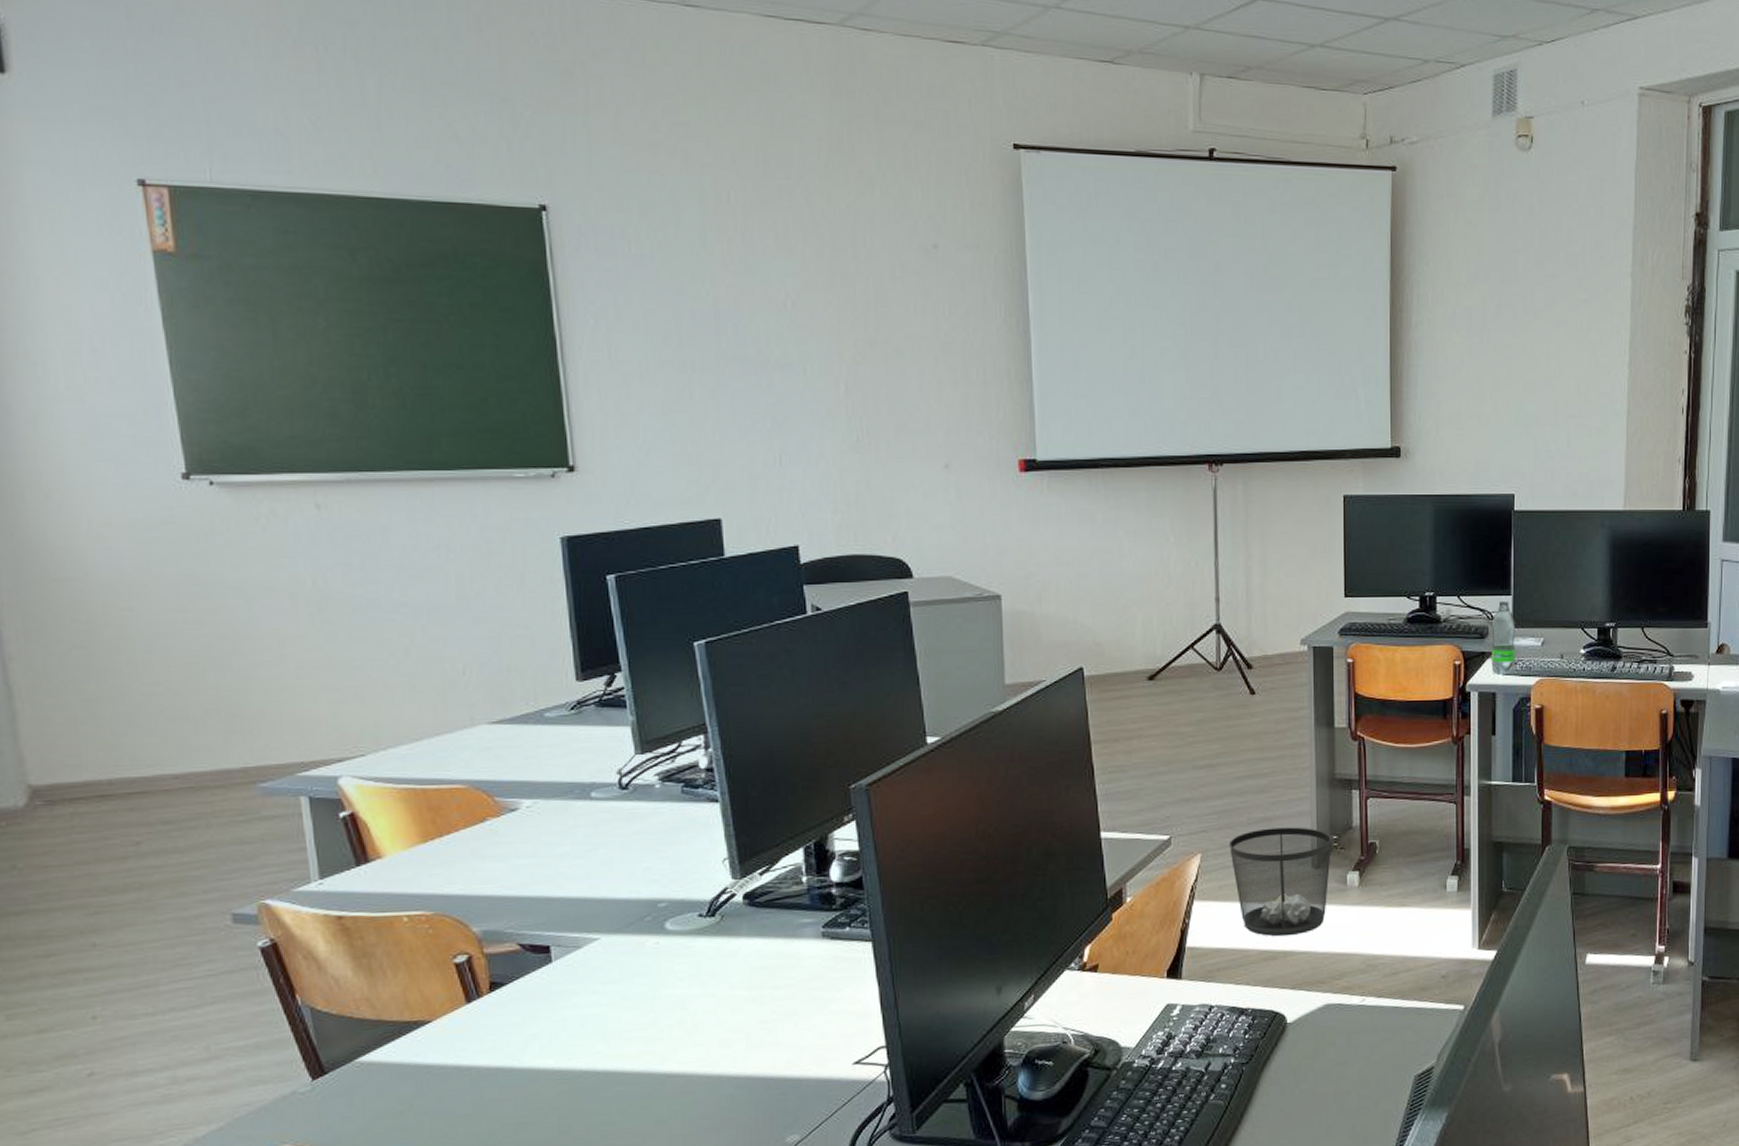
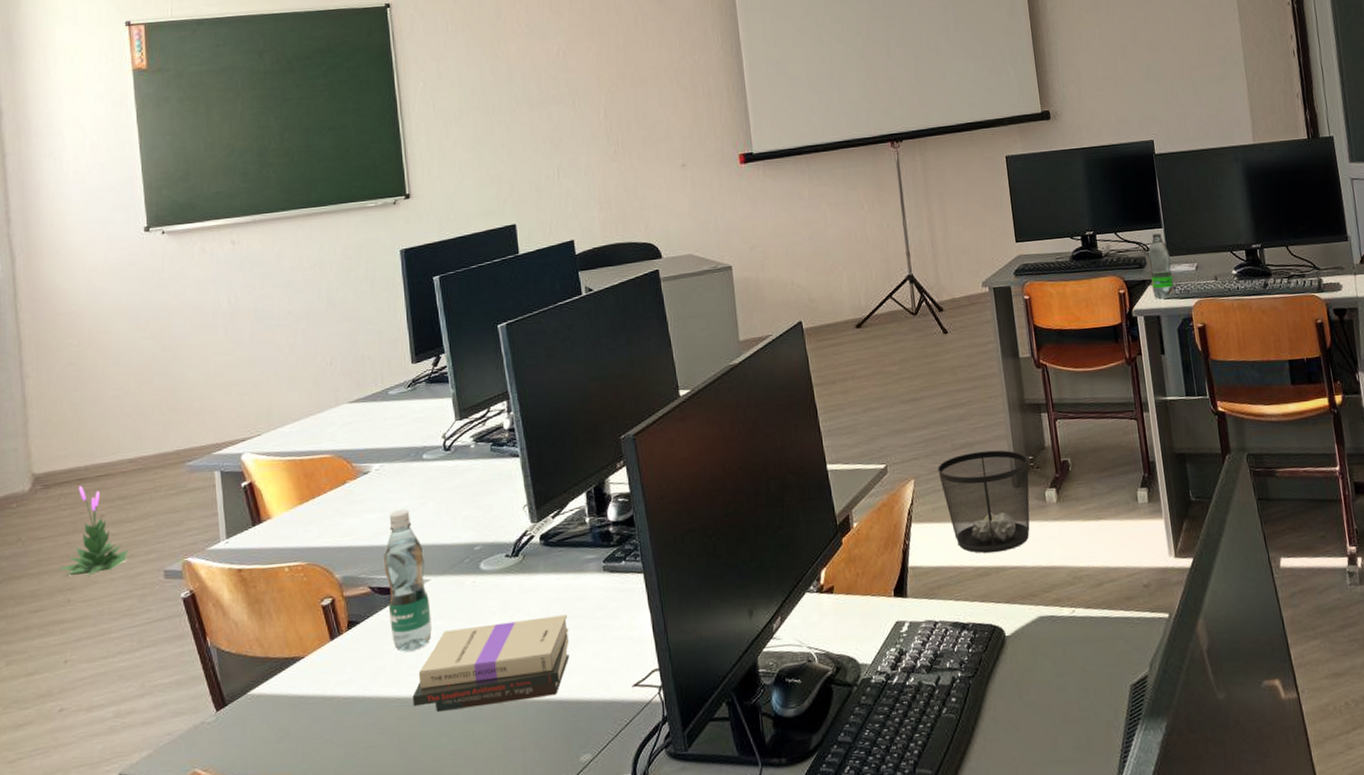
plant: none [75,803,180,916] -> present [58,485,129,576]
bottle: none [537,856,602,1019] -> present [383,509,432,652]
books: none [575,984,777,1087] -> present [412,614,570,713]

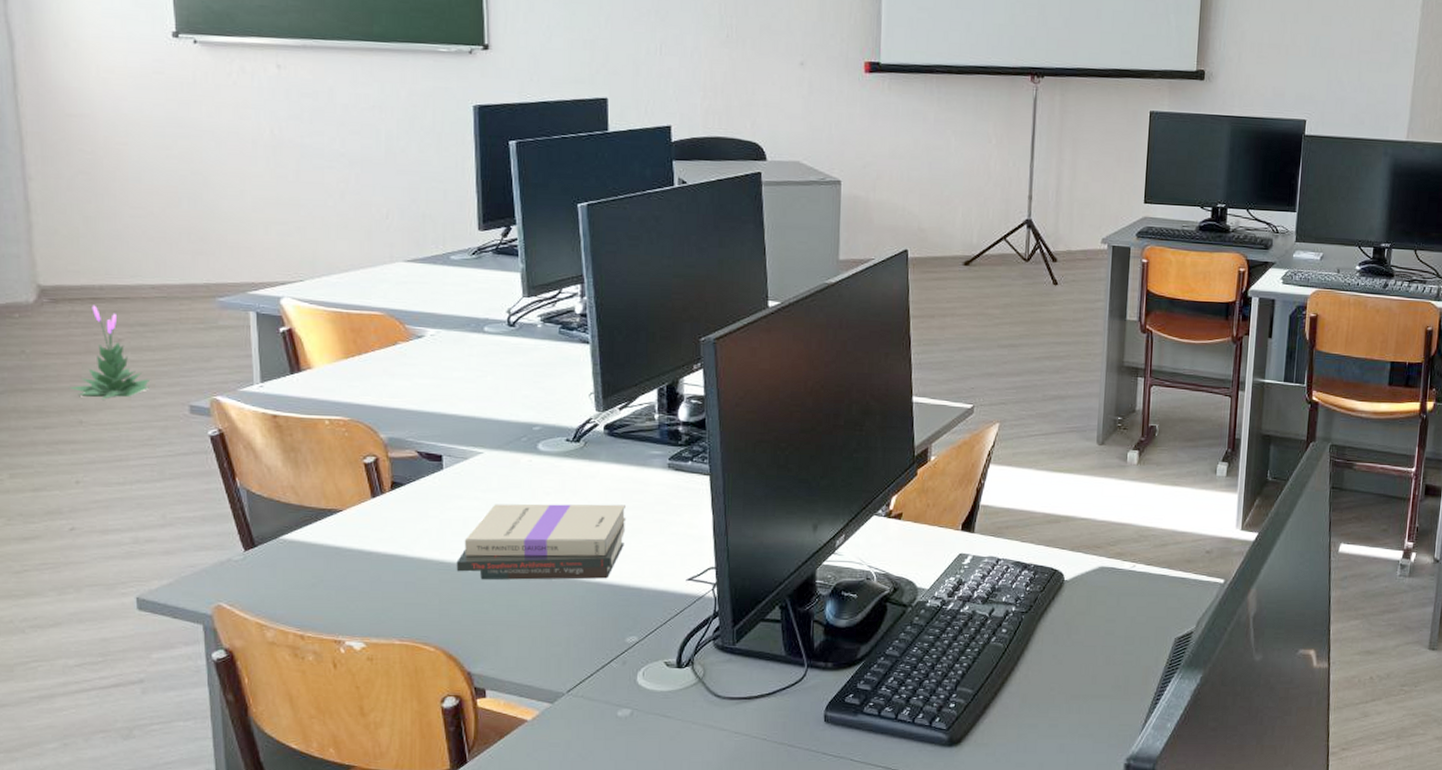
bottle: present [383,509,432,652] -> none [433,379,482,519]
waste bin: present [938,450,1030,554] -> none [1025,405,1117,503]
bottle: present [1148,233,1174,300] -> none [1272,217,1299,285]

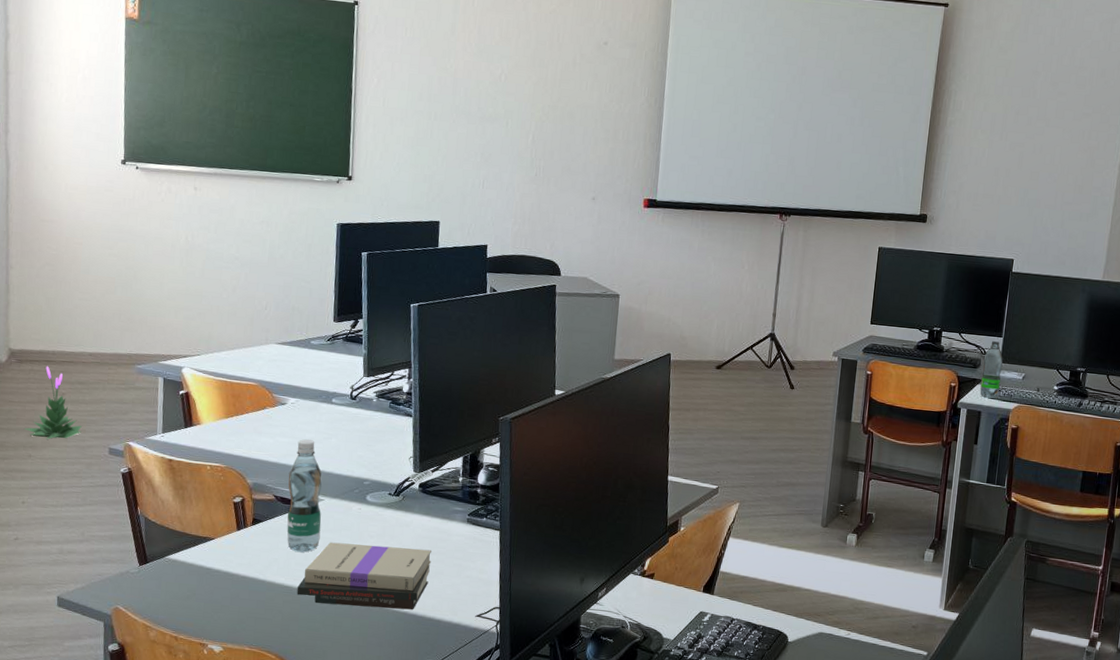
bottle: none [433,379,482,519] -> present [287,439,323,552]
bottle: none [1272,217,1299,285] -> present [979,341,1004,399]

